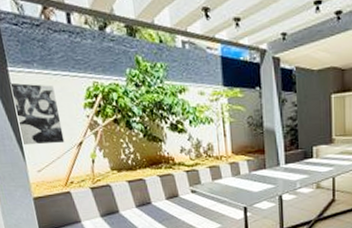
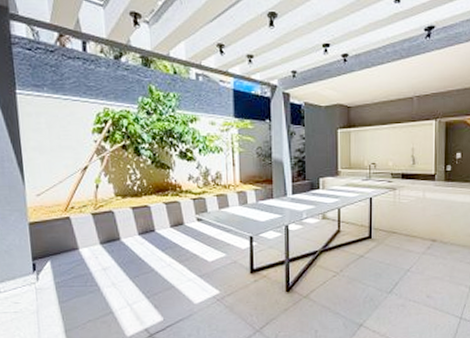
wall art: present [8,82,65,146] -> none [15,105,69,169]

